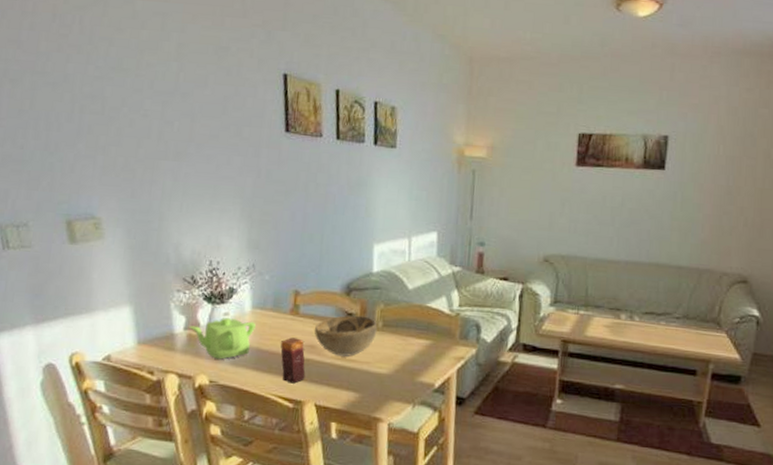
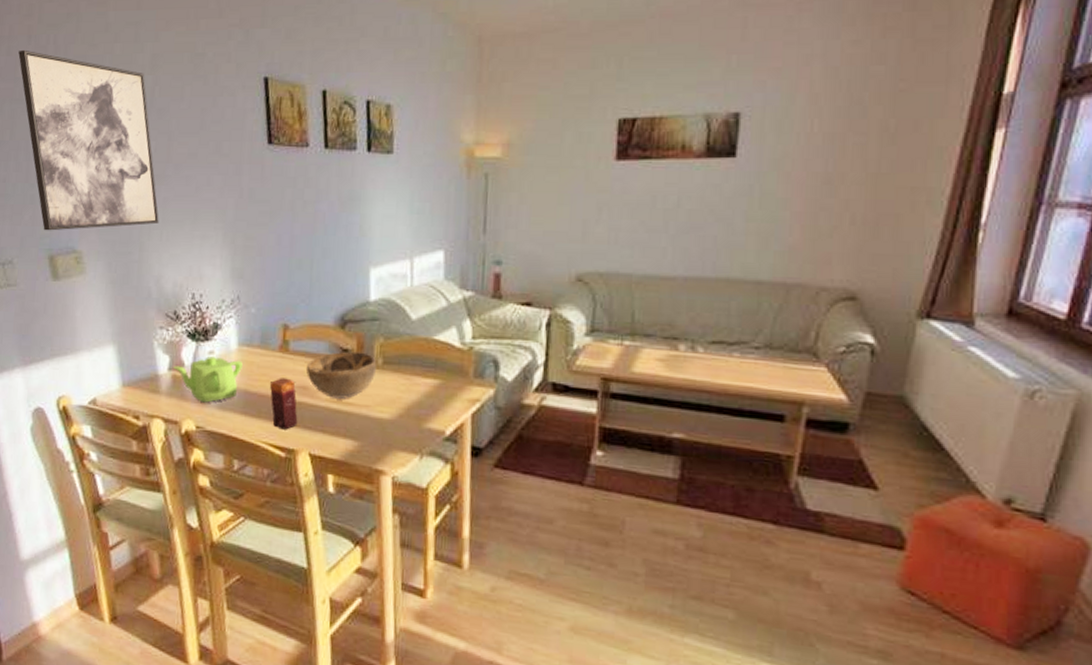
wall art: none [42,26,180,198] -> present [18,49,159,231]

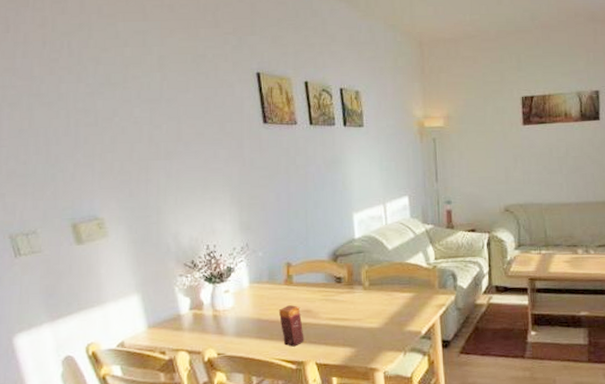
wall art: present [18,49,159,231] -> none [34,53,173,203]
teapot: present [172,356,243,403] -> none [193,294,254,333]
decorative bowl: present [305,351,377,399] -> none [308,278,365,317]

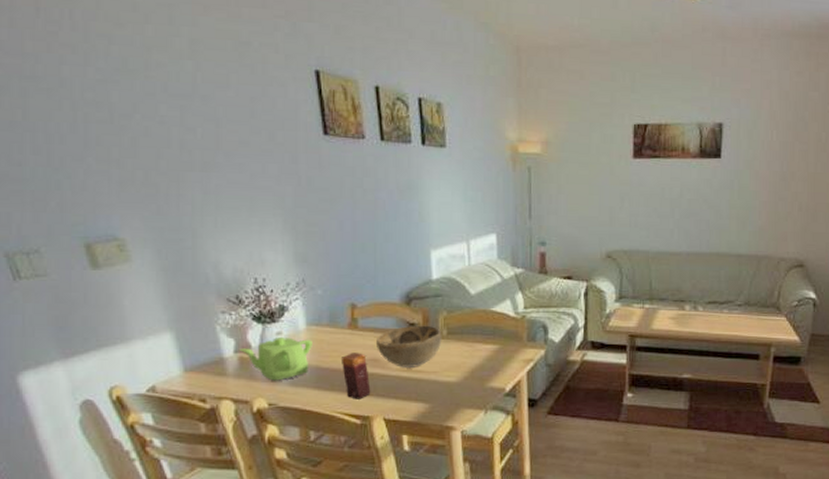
teapot: none [193,294,254,333] -> present [238,337,312,381]
decorative bowl: none [308,278,365,317] -> present [375,325,442,367]

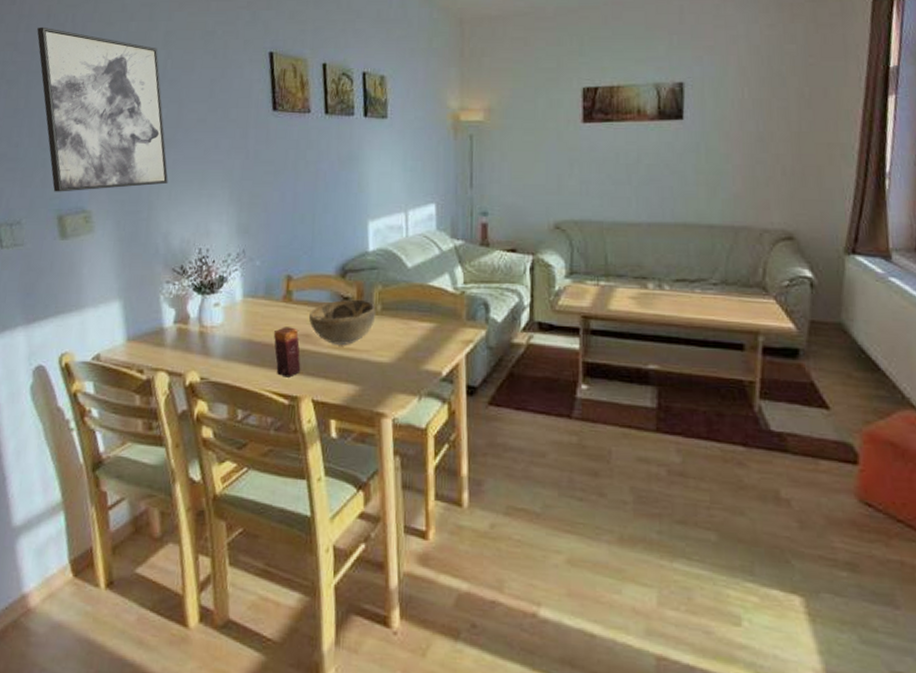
wall art: none [25,22,212,218] -> present [37,27,168,192]
teapot: present [238,337,312,381] -> none [177,309,247,354]

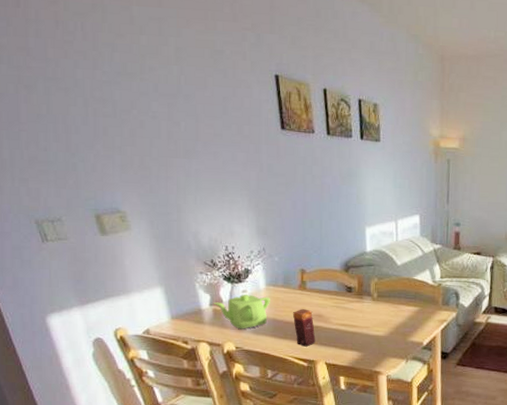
wall art: present [37,27,168,192] -> none [47,33,193,194]
teapot: none [177,309,247,354] -> present [213,294,270,329]
decorative bowl: present [308,299,376,345] -> none [320,288,373,323]

